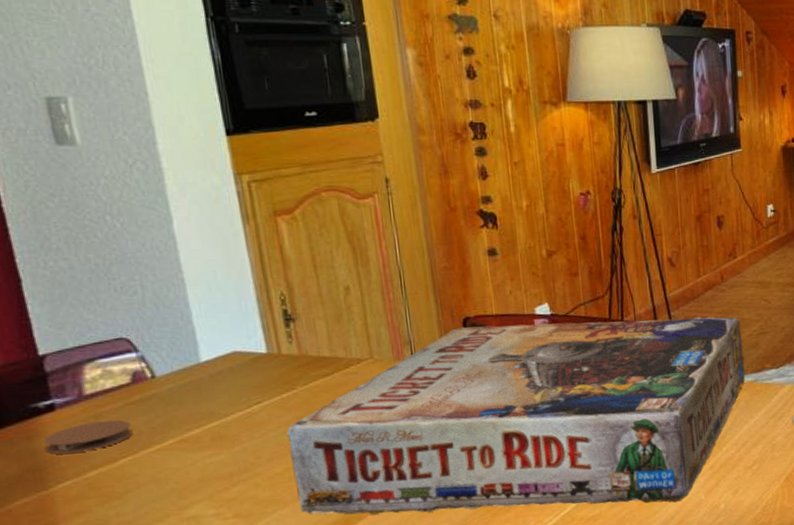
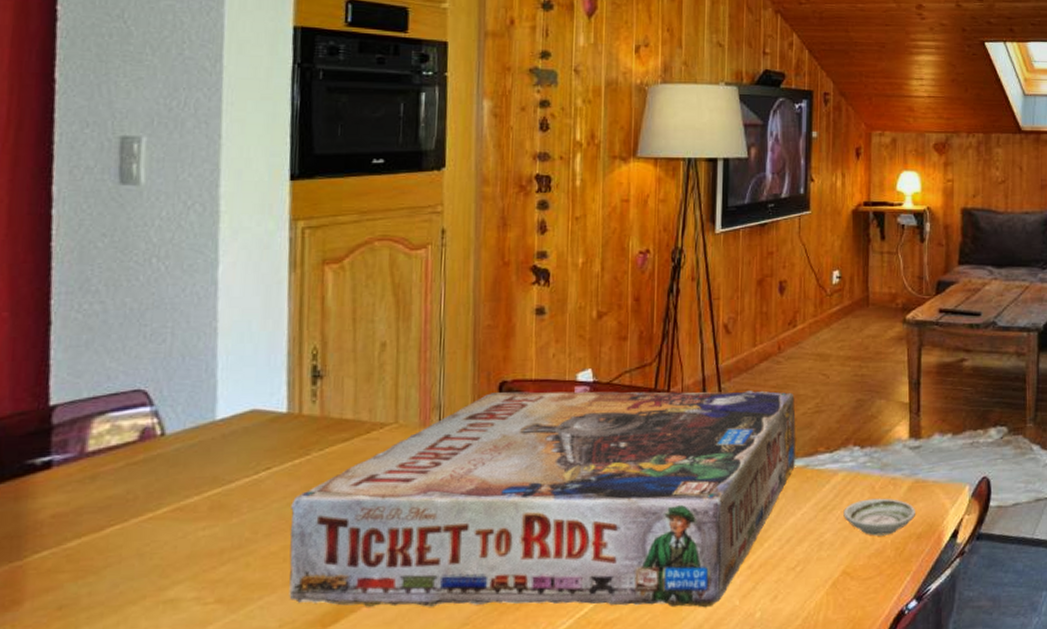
coaster: present [42,420,132,454] -> none [30,482,127,519]

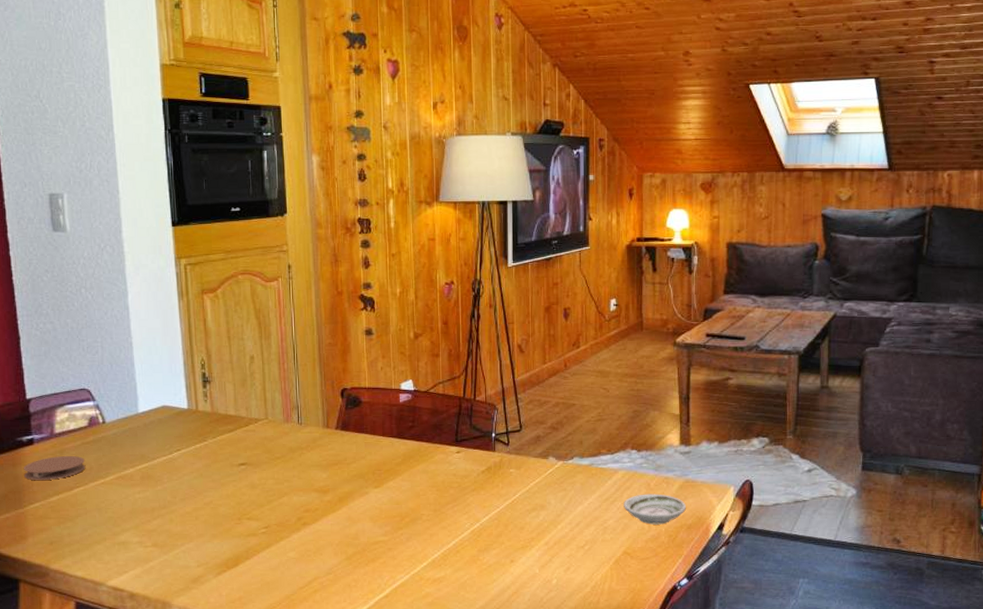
coaster: none [30,482,127,519] -> present [23,456,85,480]
board game: present [289,390,796,609] -> none [197,397,581,573]

